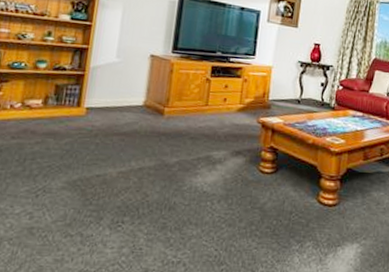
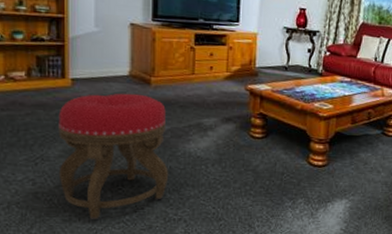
stool: none [57,123,176,260] -> present [58,93,169,219]

